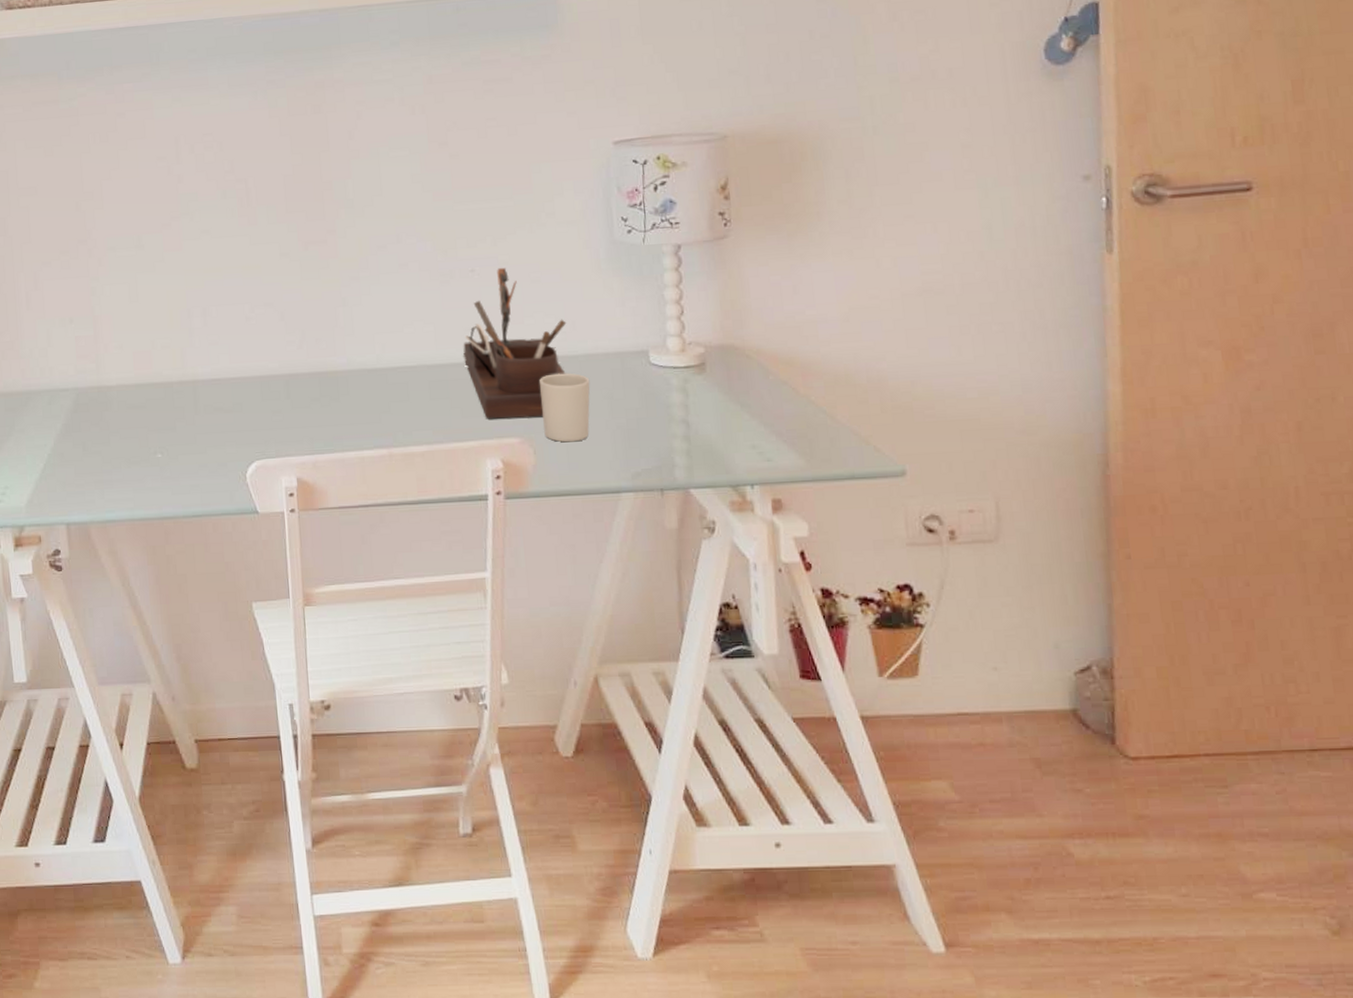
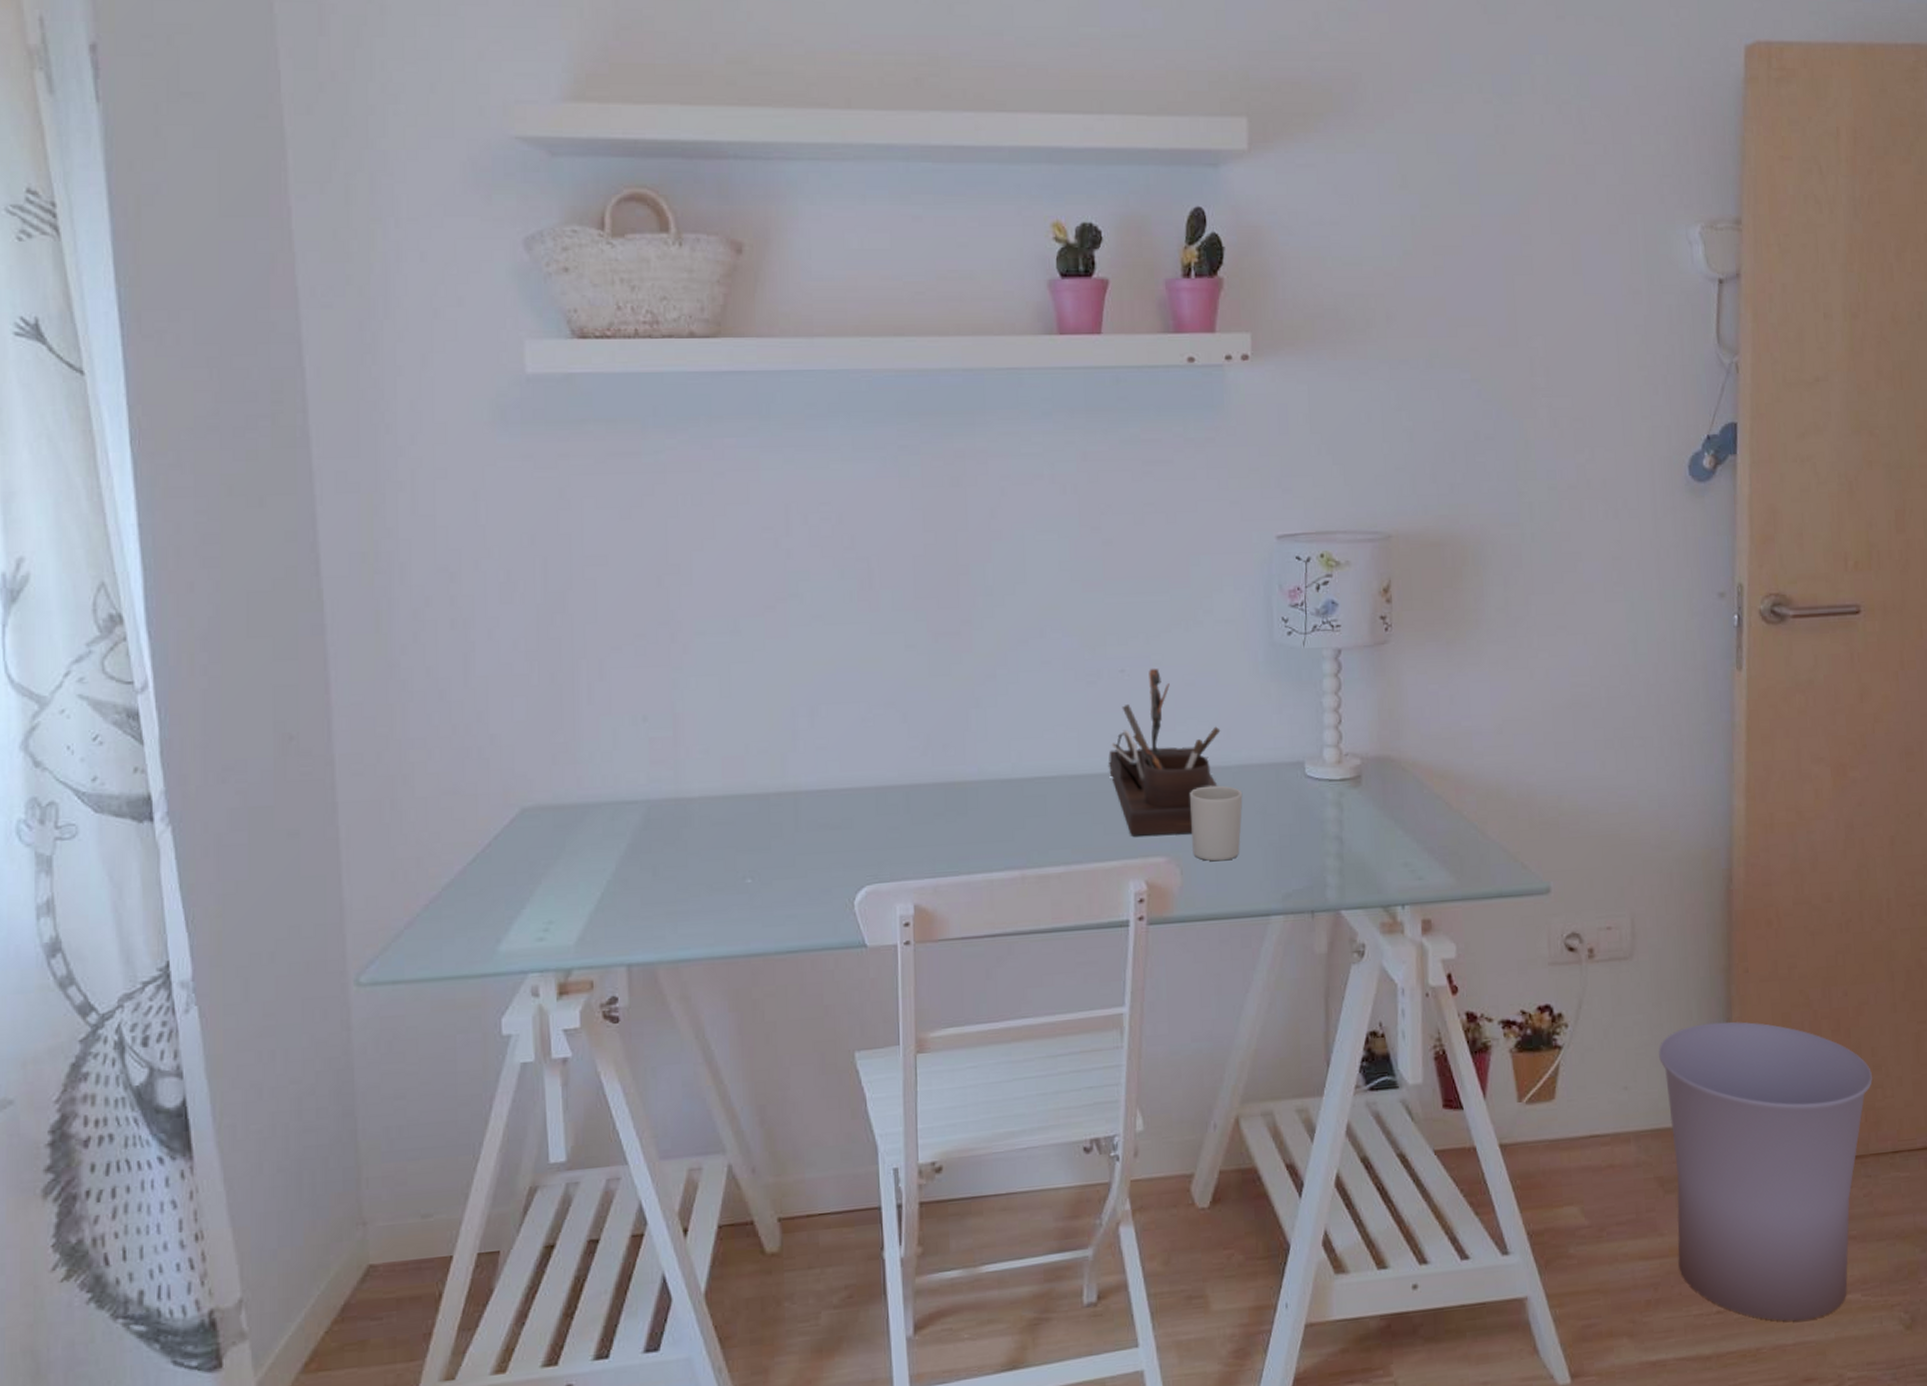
waste bin: none [1031,607,1283,915] -> present [1659,1021,1872,1321]

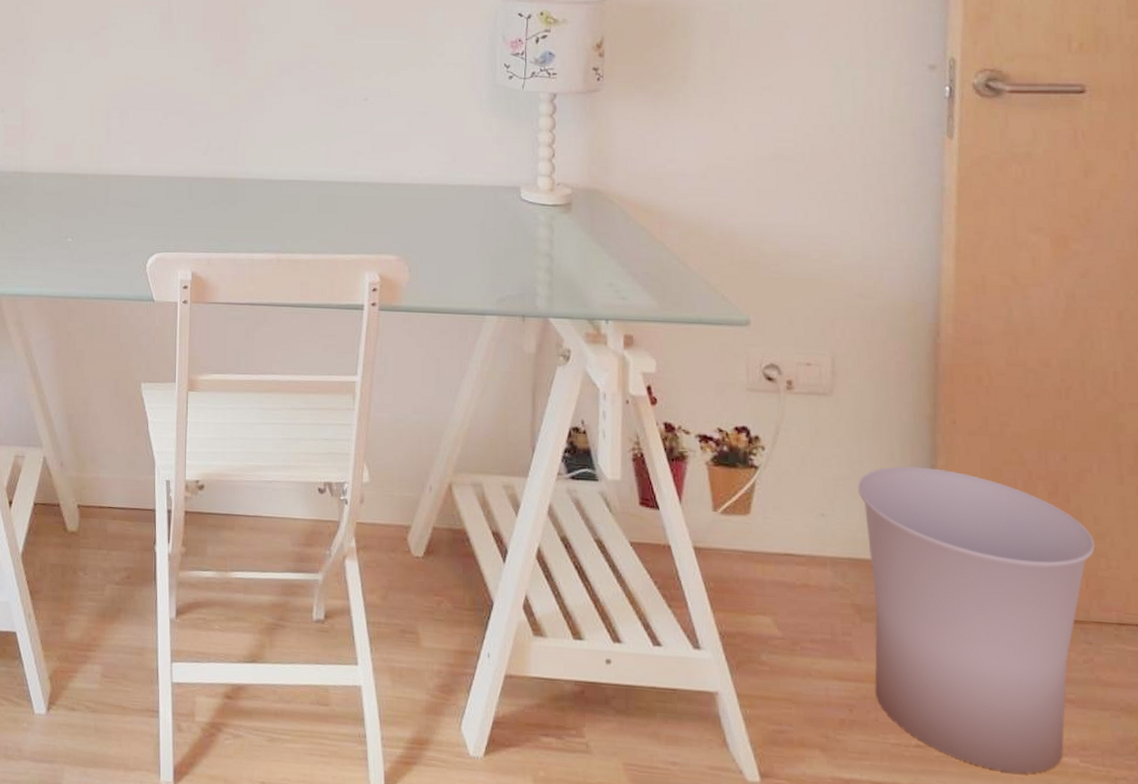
desk organizer: present [1108,668,1221,836] -> none [352,98,448,238]
mug: present [1190,785,1243,862] -> none [419,200,465,264]

